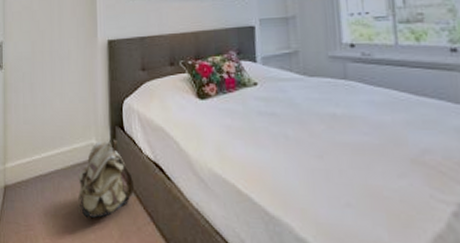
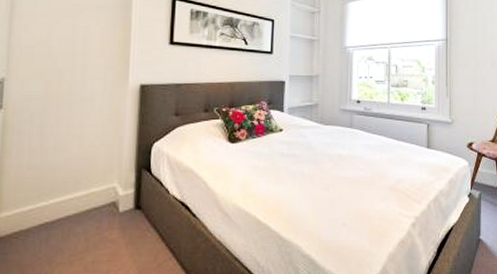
backpack: present [78,139,135,219] -> none [92,181,158,262]

